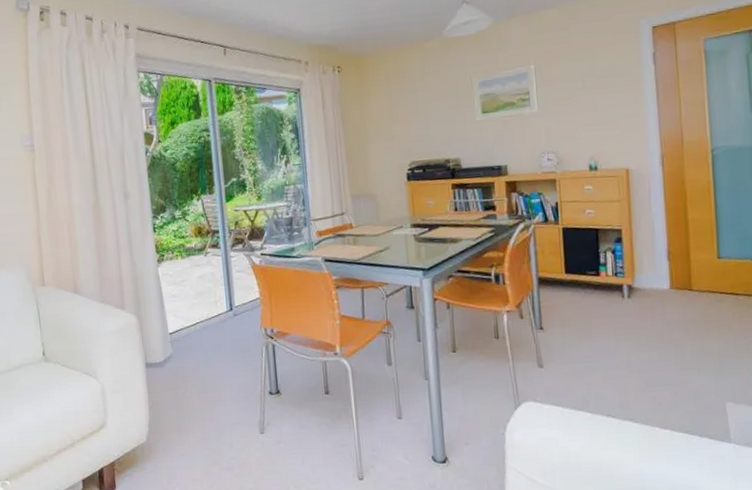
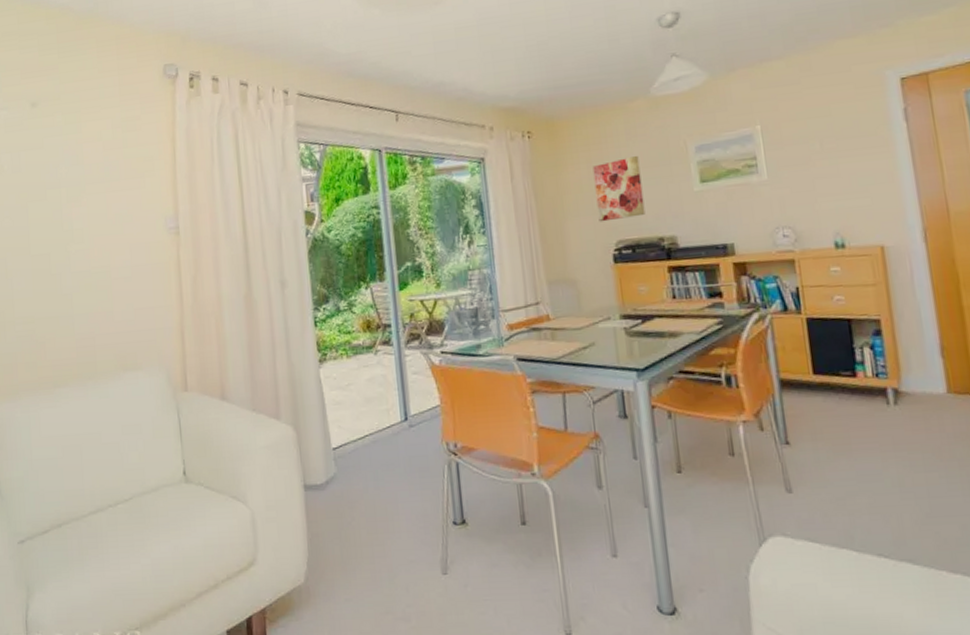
wall art: none [392,90,435,146] -> present [592,156,646,222]

